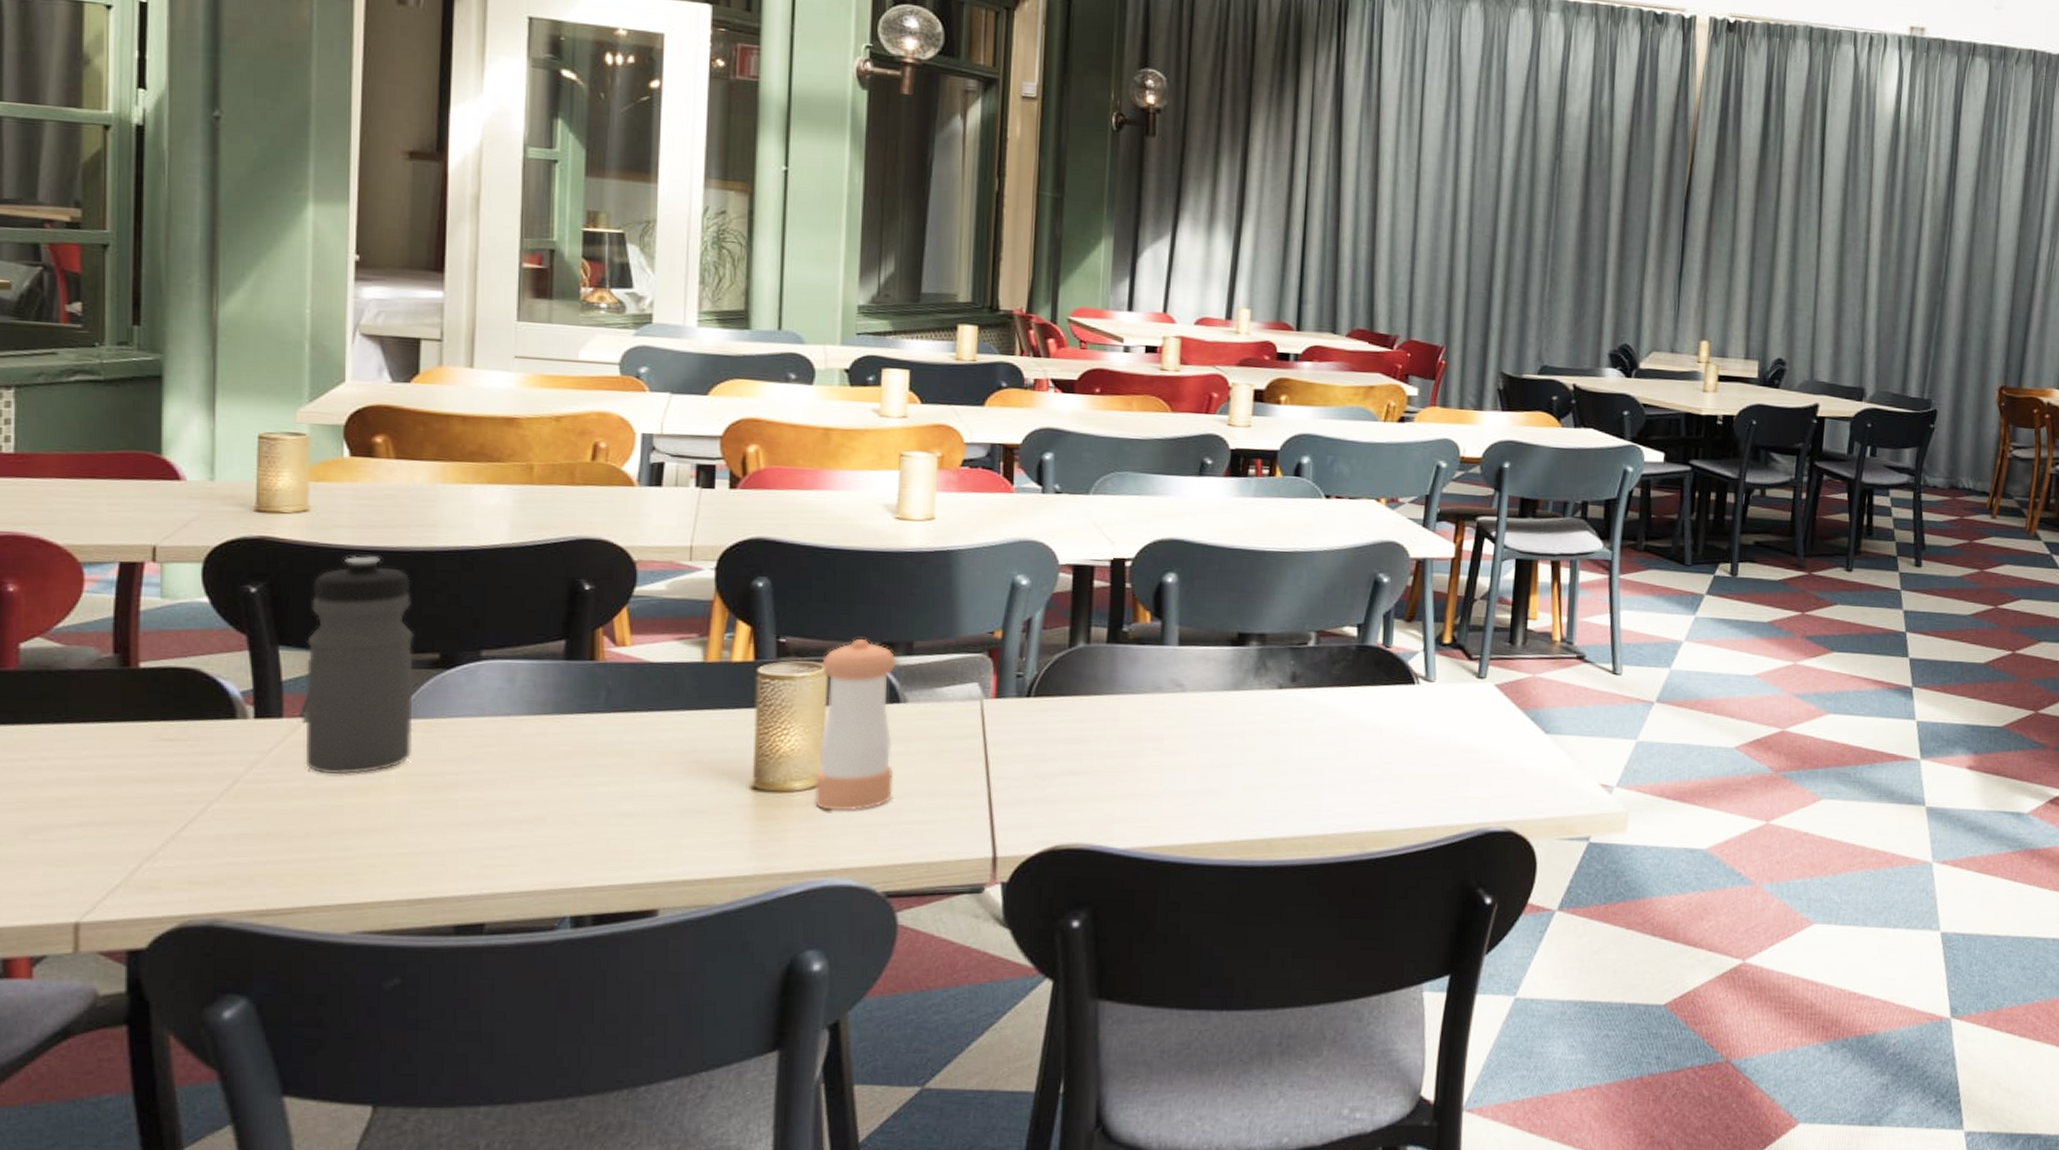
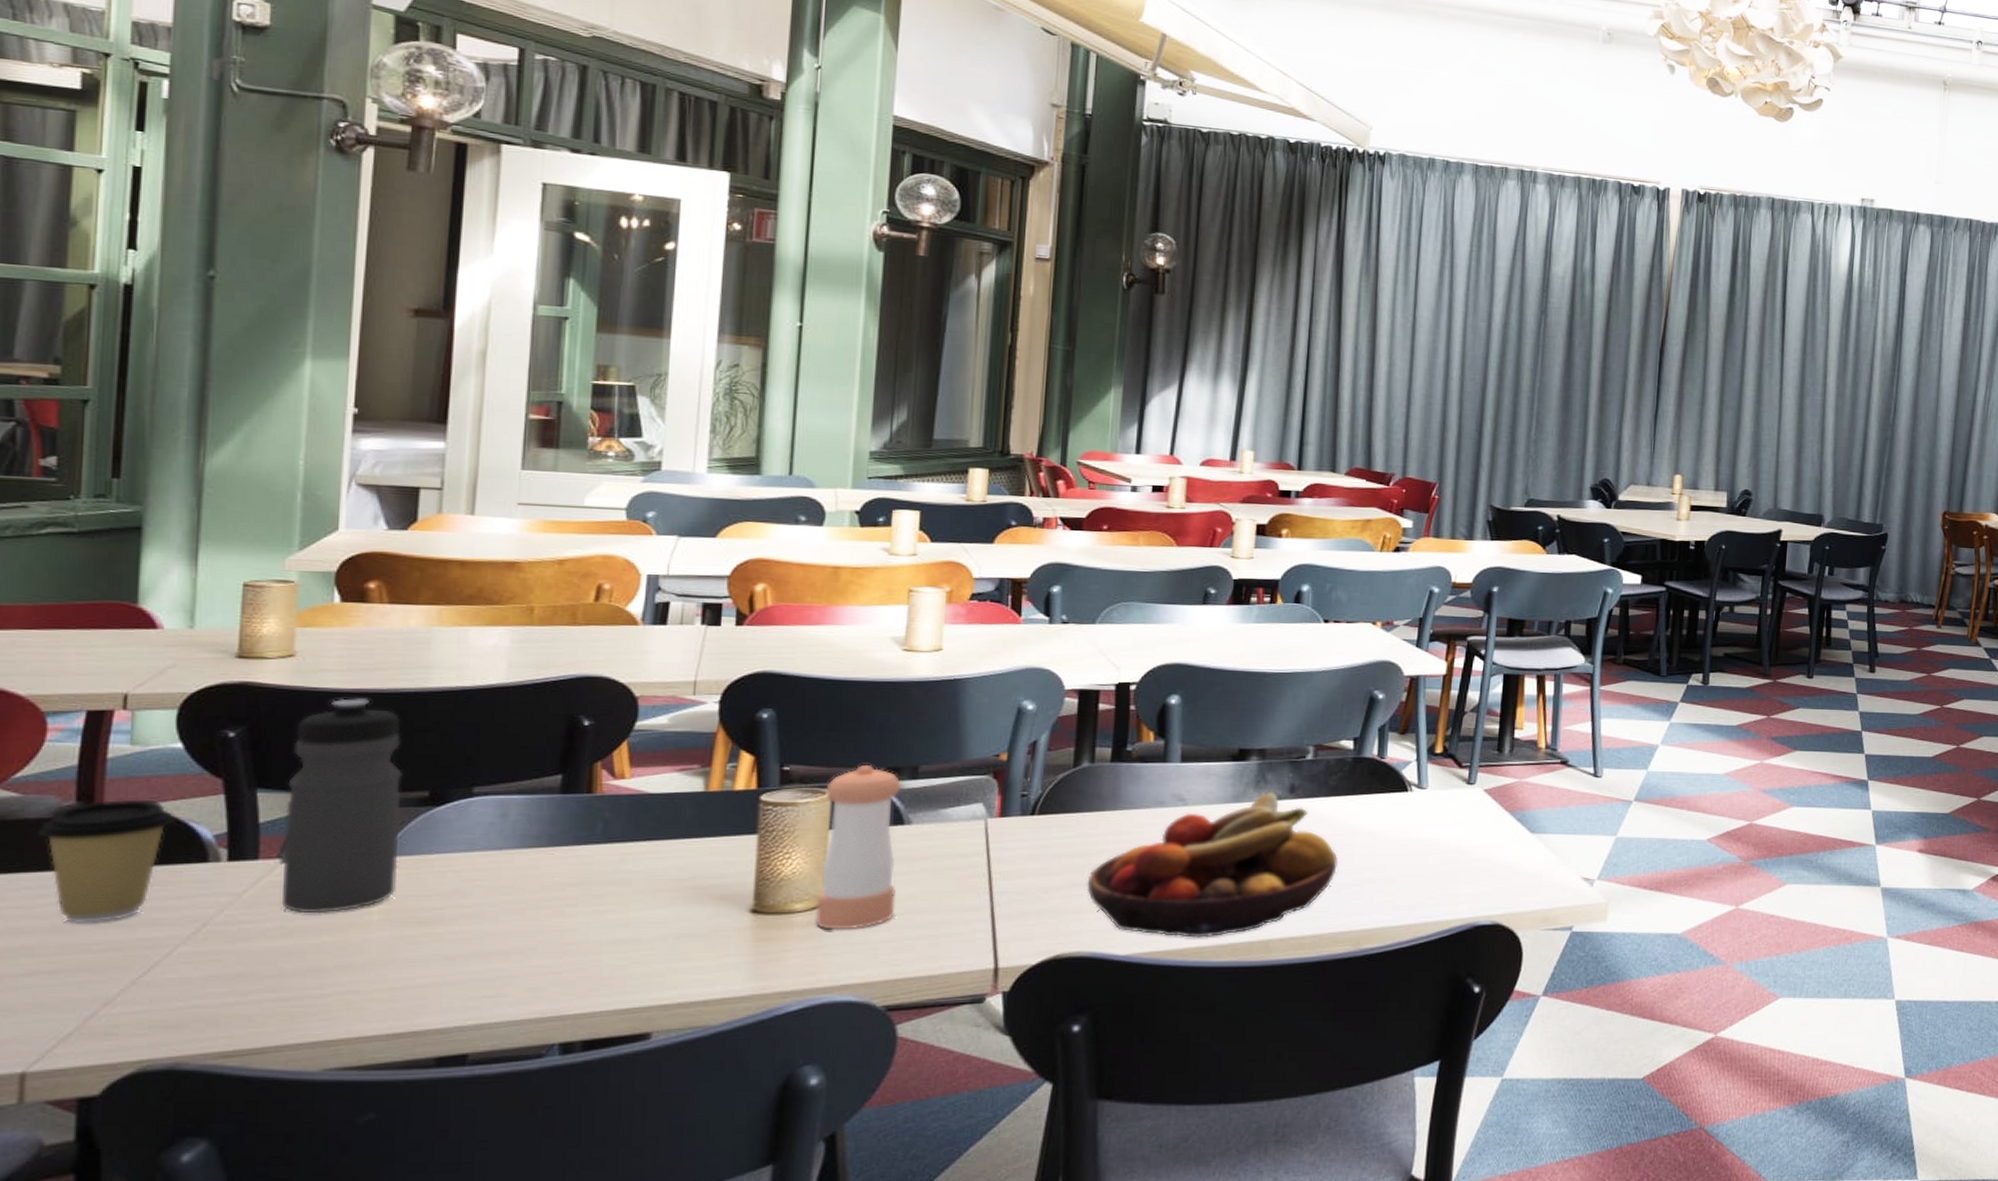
coffee cup: none [81,653,204,777] -> present [39,800,174,923]
fruit bowl: none [1084,678,1343,834] -> present [1086,790,1339,938]

